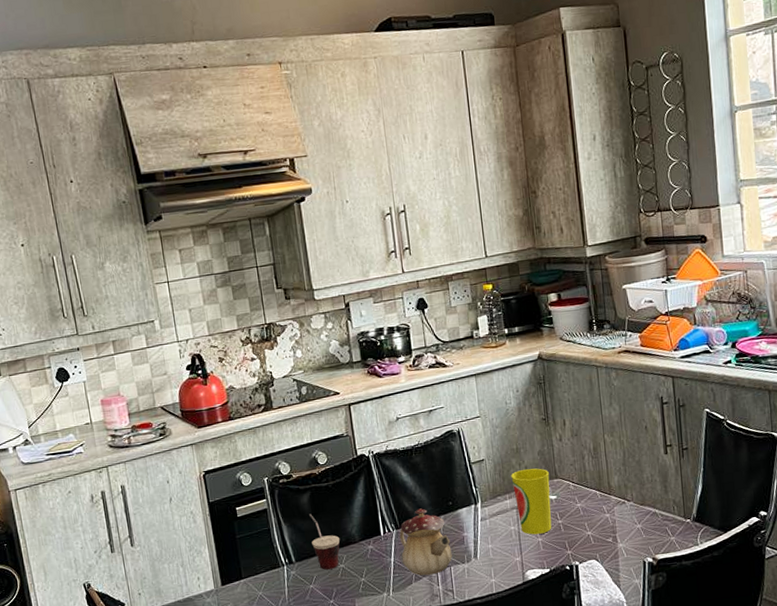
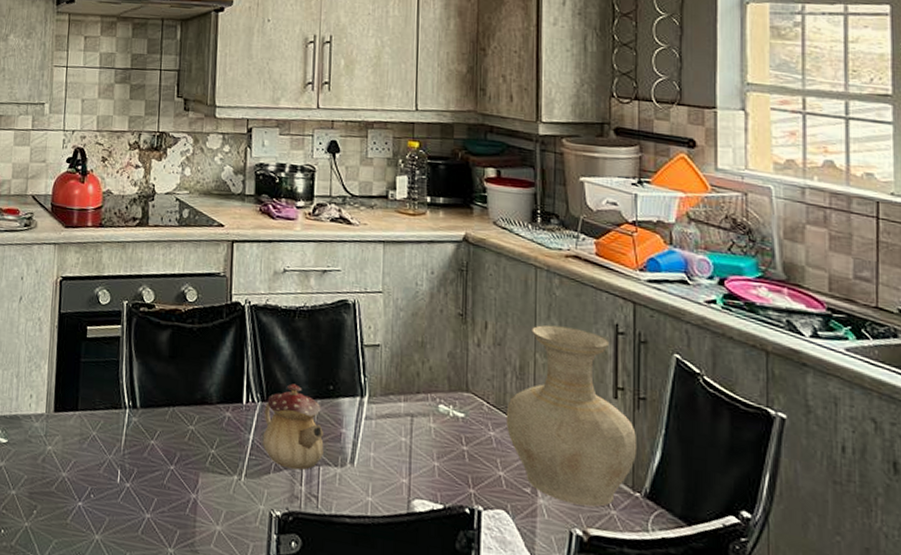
cup: present [309,514,340,570] -> none [162,355,194,429]
cup: present [511,468,552,535] -> none [410,369,458,458]
vase: none [587,407,685,541] -> present [505,324,638,508]

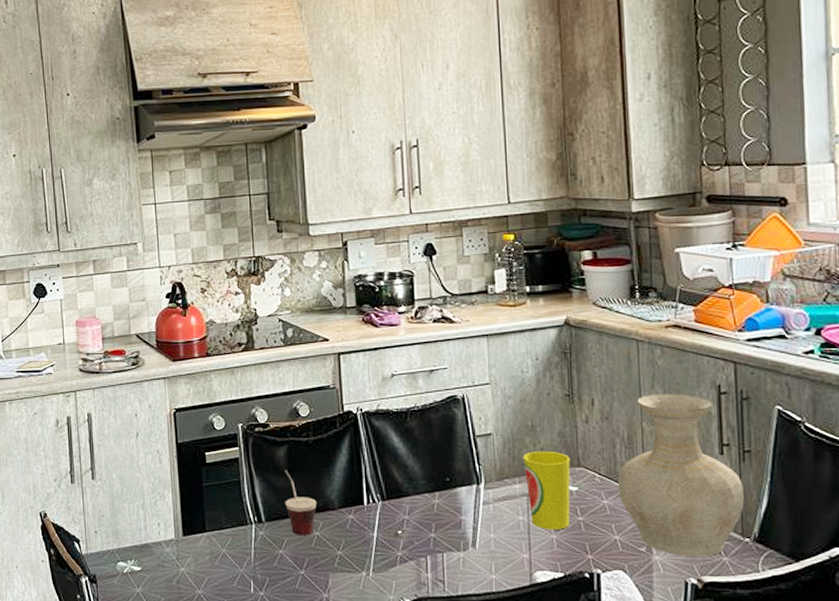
cup: none [162,355,194,429] -> present [285,470,316,535]
teapot: present [262,383,324,470] -> none [385,480,446,559]
cup: none [410,369,458,458] -> present [523,452,571,530]

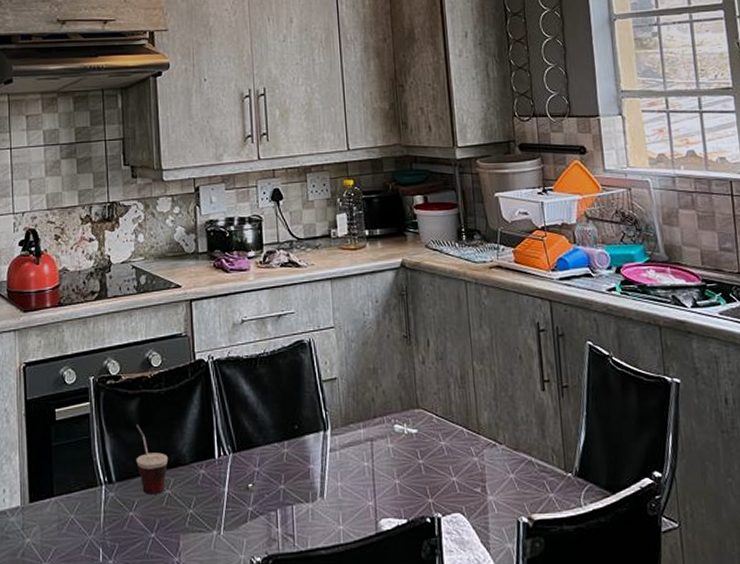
cup: present [523,452,571,530] -> none [366,394,411,475]
vase: present [617,394,745,557] -> none [453,332,566,495]

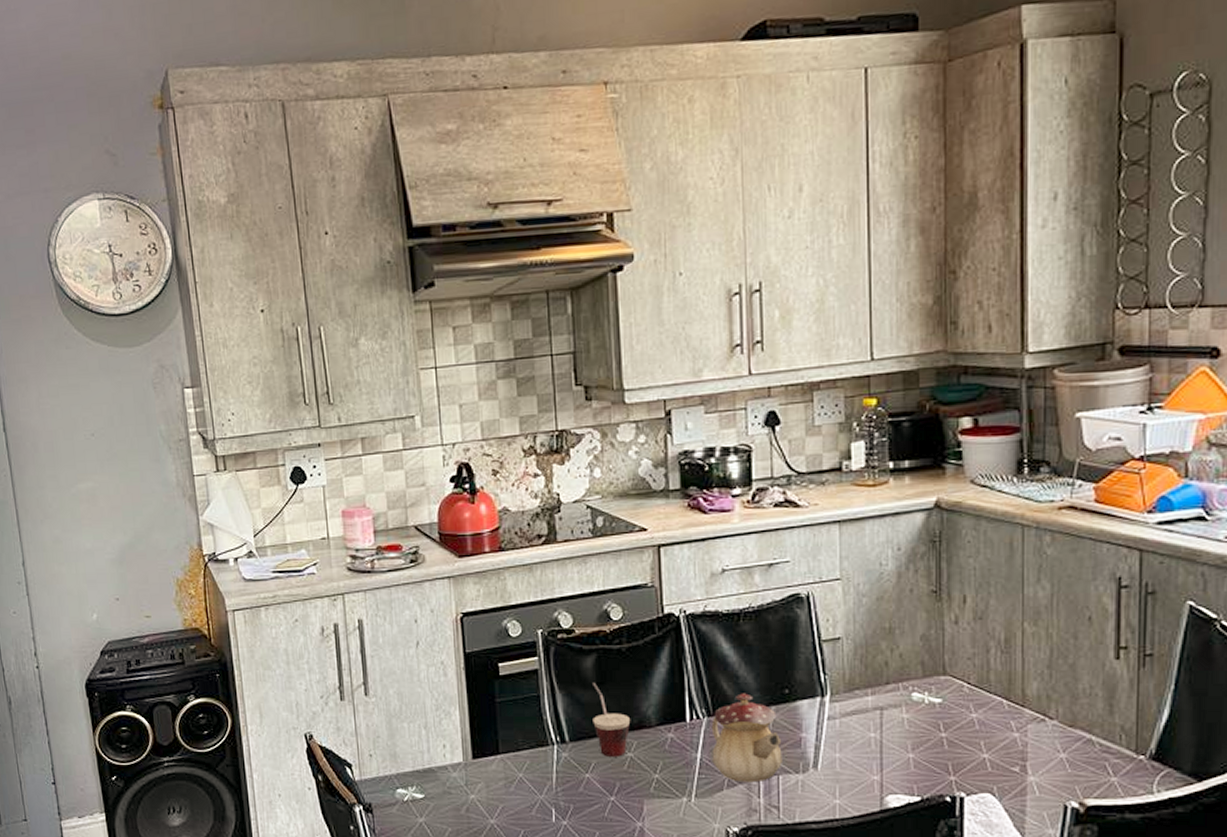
teapot: none [236,430,295,514] -> present [711,693,782,783]

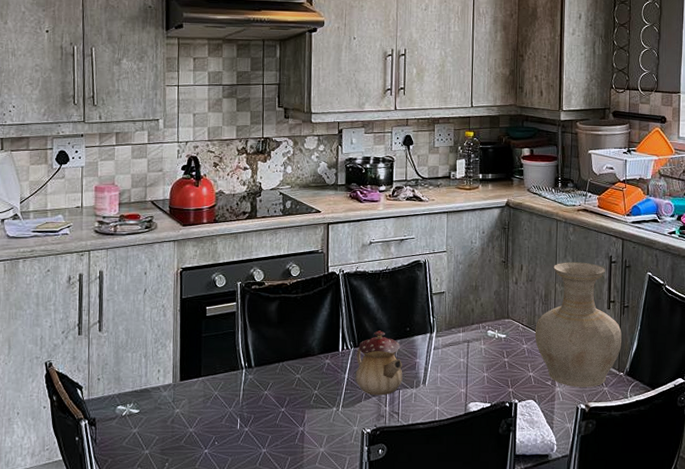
cup: present [593,682,630,757] -> none [273,322,299,378]
vase: none [989,588,1142,777] -> present [534,262,622,387]

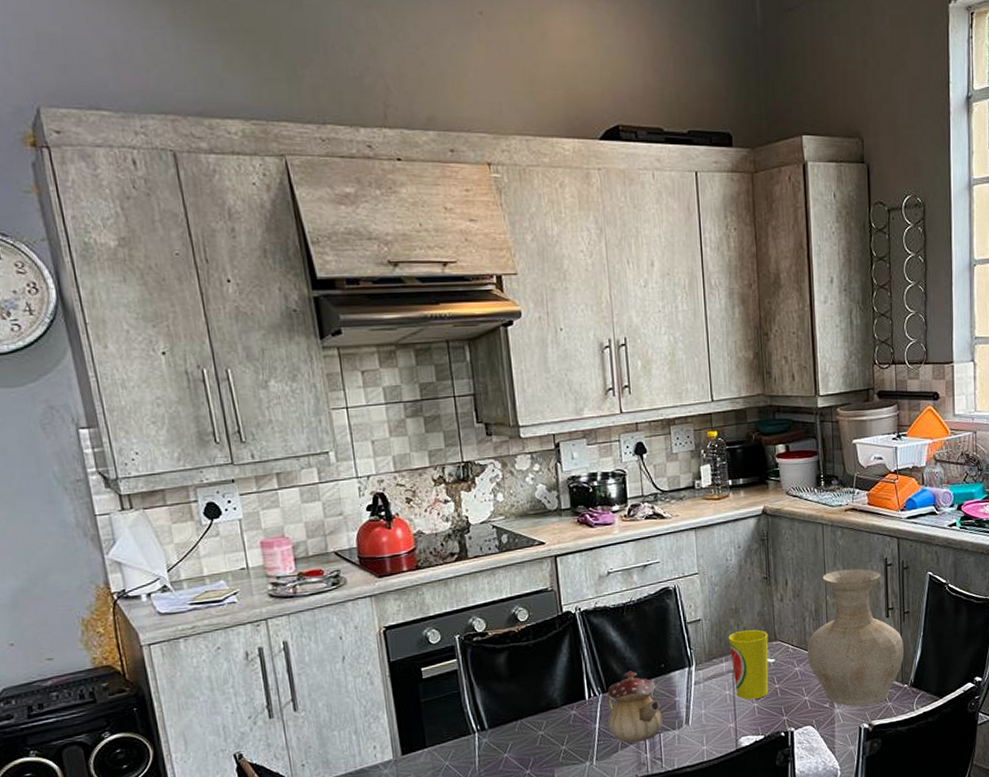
cup: none [467,306,502,369] -> present [728,630,769,700]

